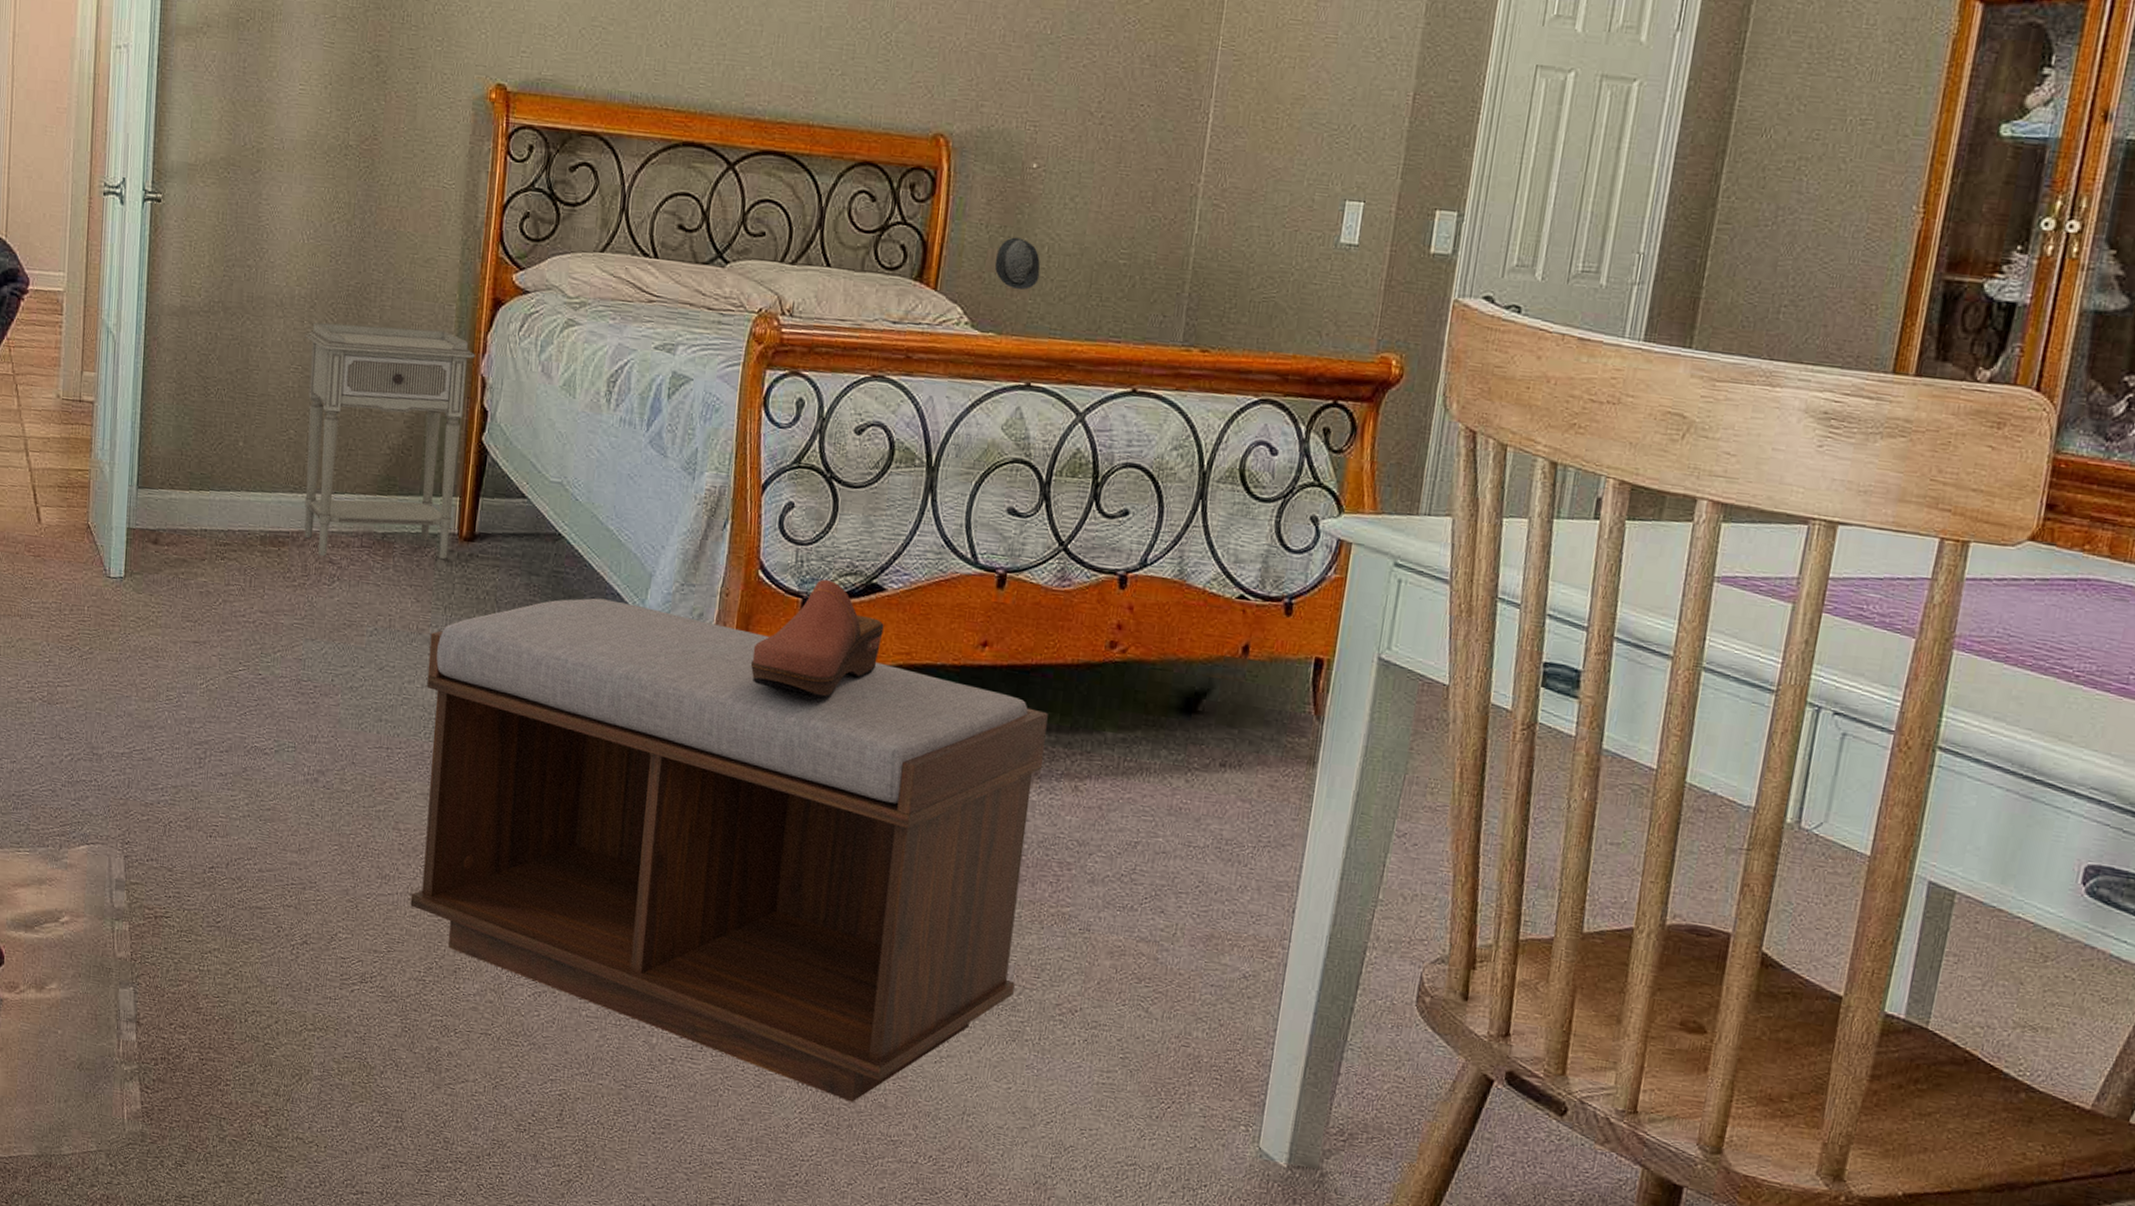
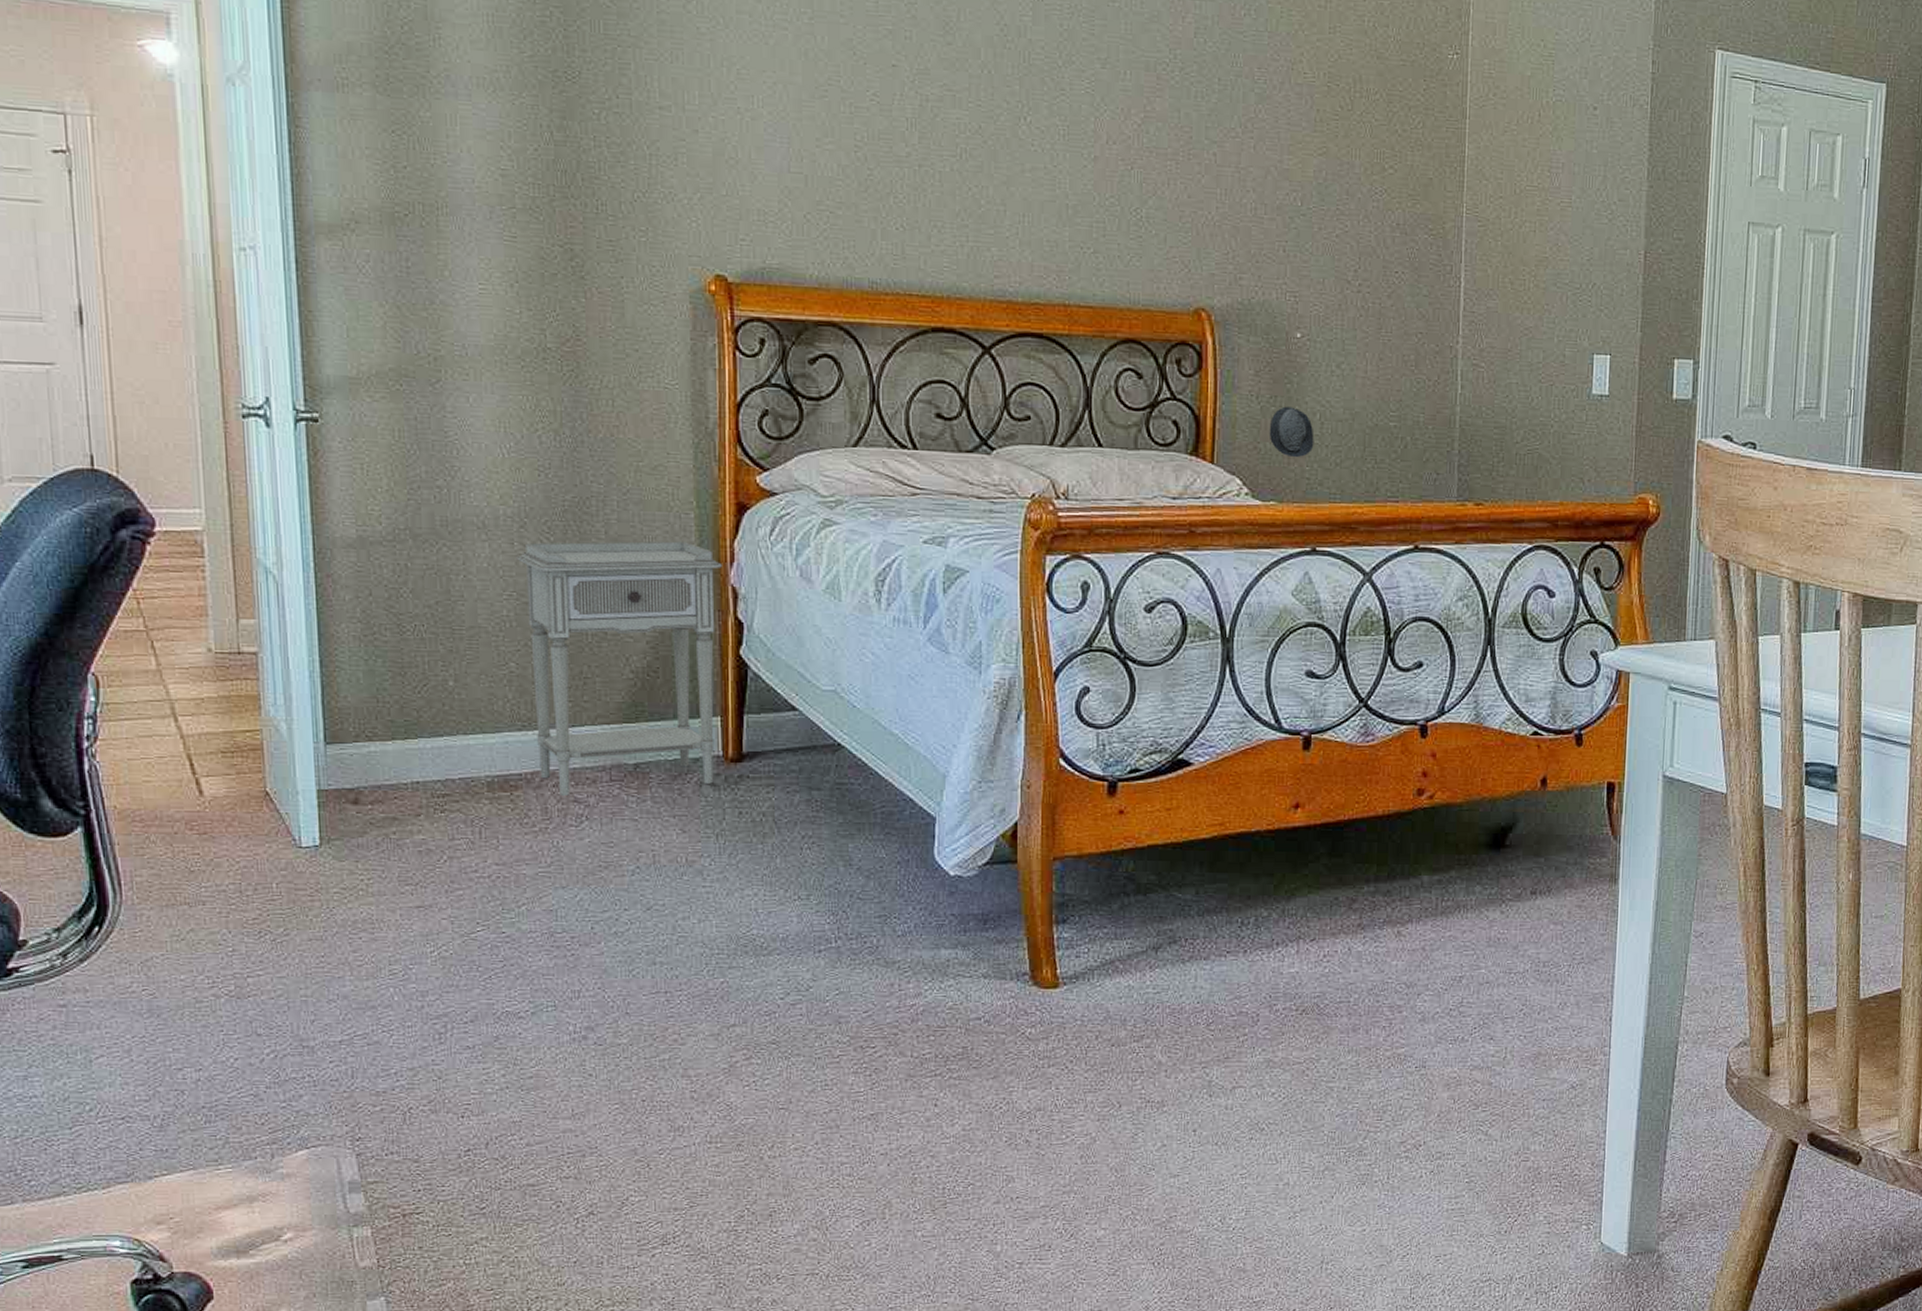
bench: present [410,598,1048,1102] -> none [703,806,1365,1272]
clog: present [750,579,884,699] -> none [1060,760,1194,880]

